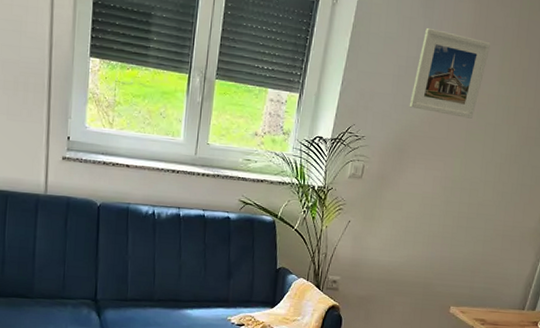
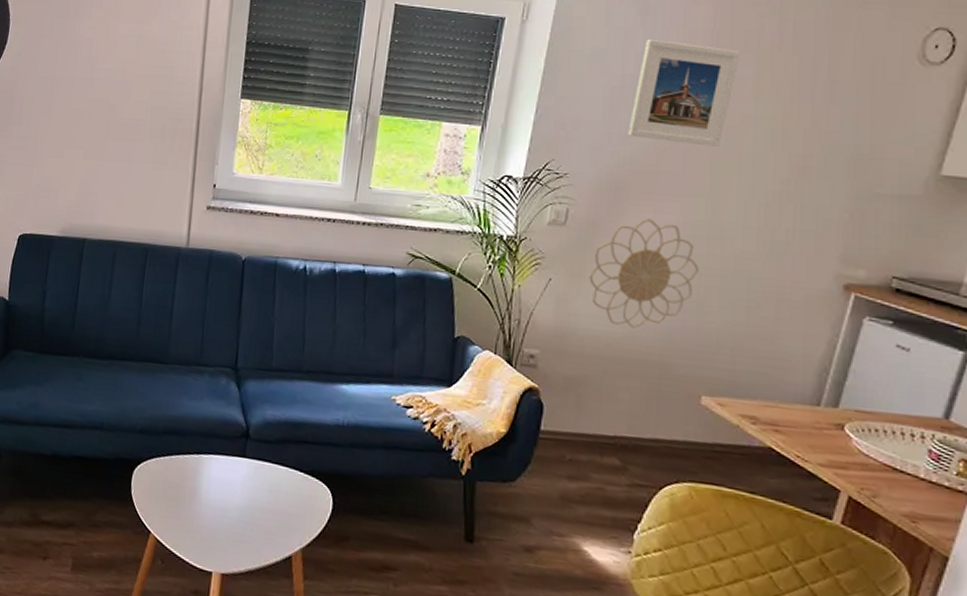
decorative wall piece: none [377,173,454,258] -> present [589,217,699,328]

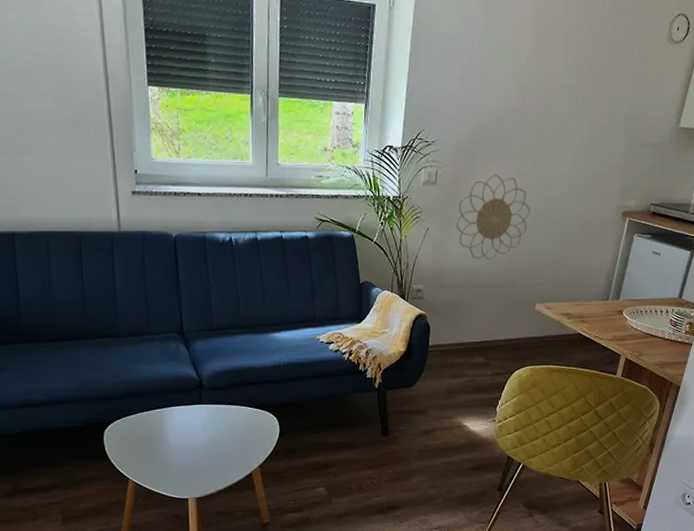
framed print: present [627,38,740,147] -> none [476,23,553,113]

